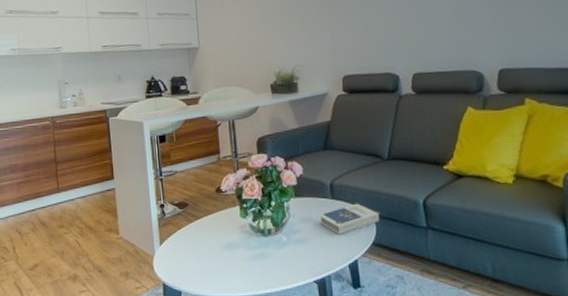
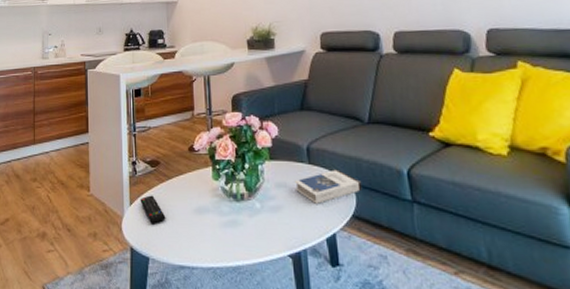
remote control: none [170,235,196,261] -> present [140,195,166,225]

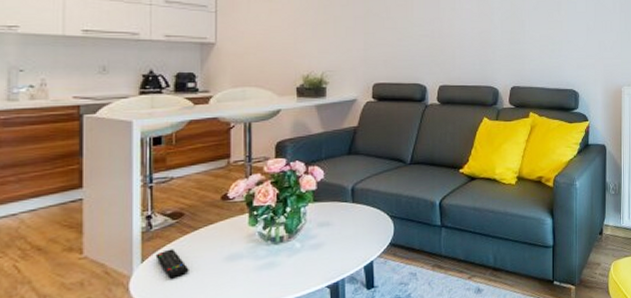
hardback book: present [294,169,363,204] -> none [336,205,400,237]

